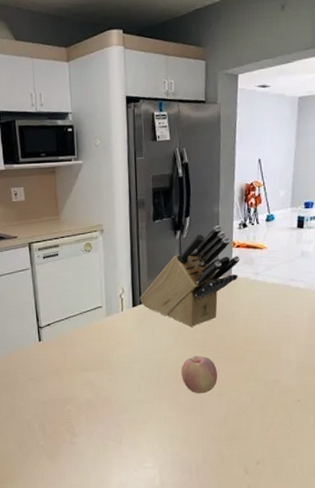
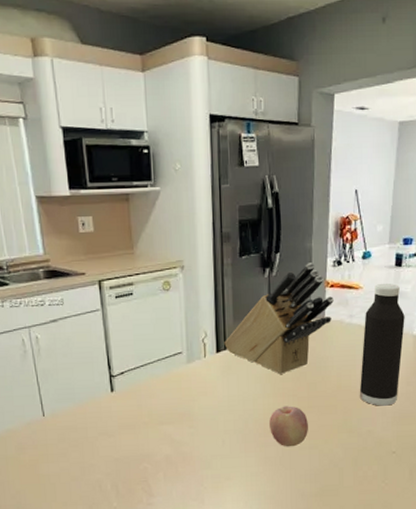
water bottle: none [265,244,308,357] -> present [359,284,405,406]

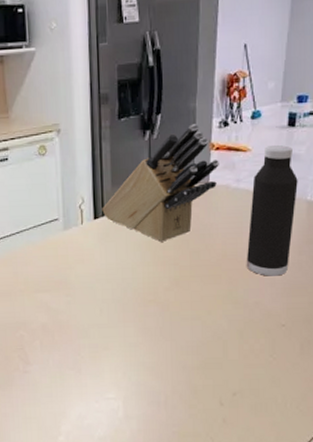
fruit: present [269,406,308,447] -> none [149,275,190,318]

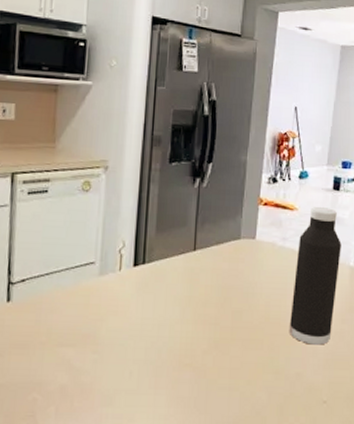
knife block: present [102,124,219,242] -> none [143,177,267,298]

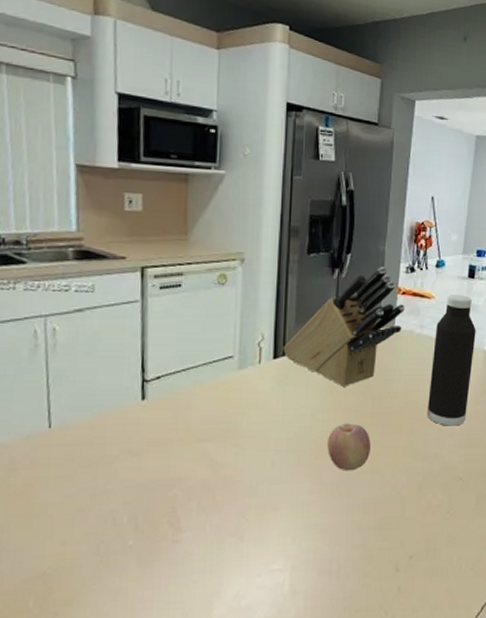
knife block: none [143,177,267,298] -> present [283,267,405,386]
fruit: none [186,335,230,386] -> present [327,423,371,471]

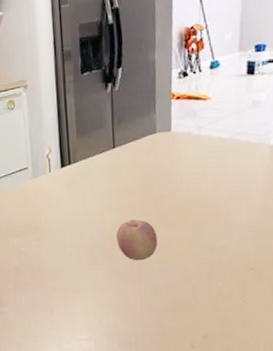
knife block: present [283,267,405,386] -> none [68,75,180,188]
water bottle: present [426,295,476,426] -> none [211,92,260,220]

